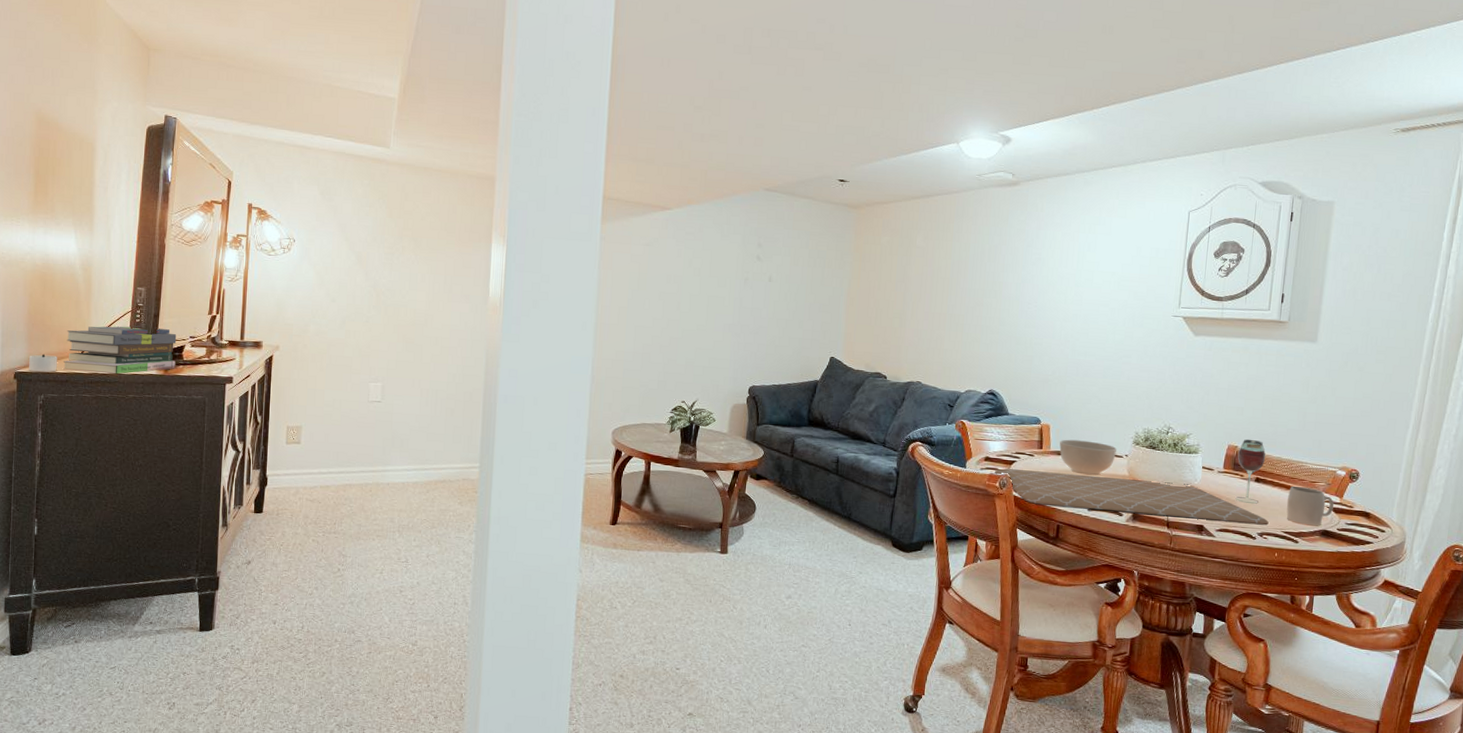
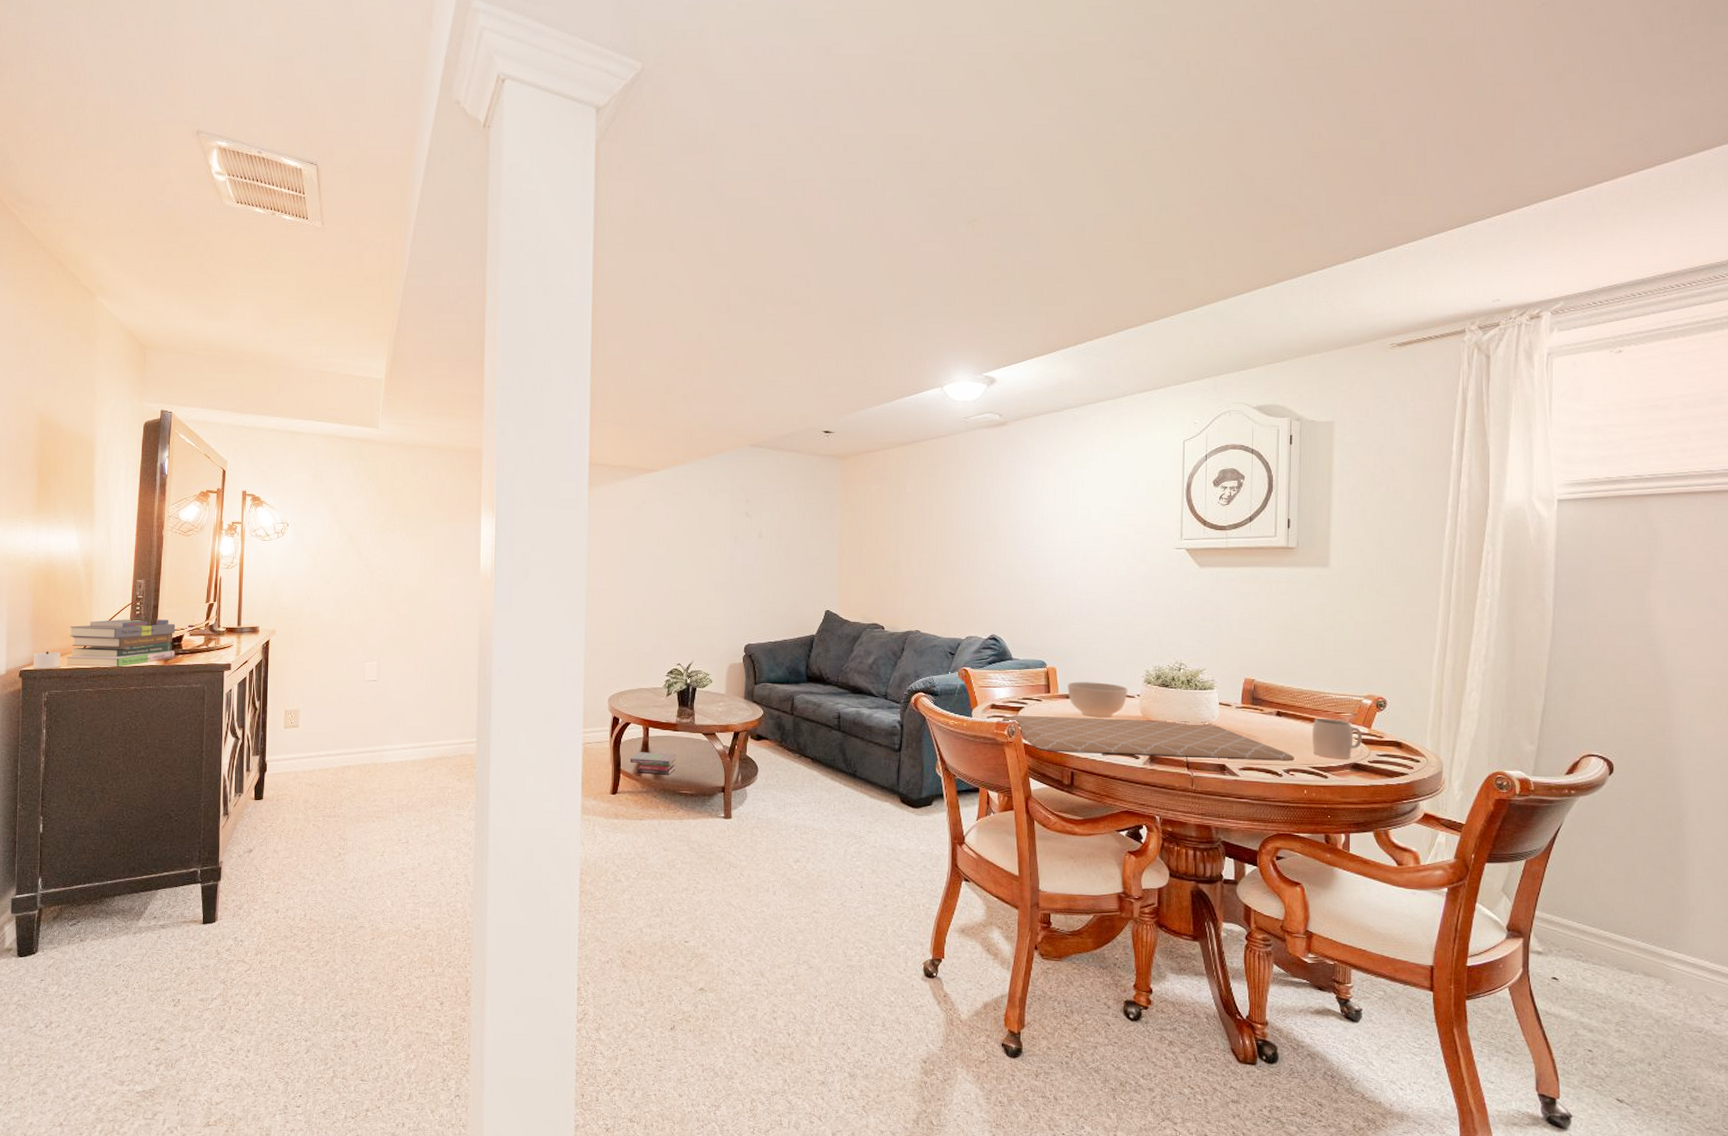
books: none [630,485,677,510] -> present [630,752,676,776]
wineglass: present [1235,439,1266,505] -> none [1256,671,1286,740]

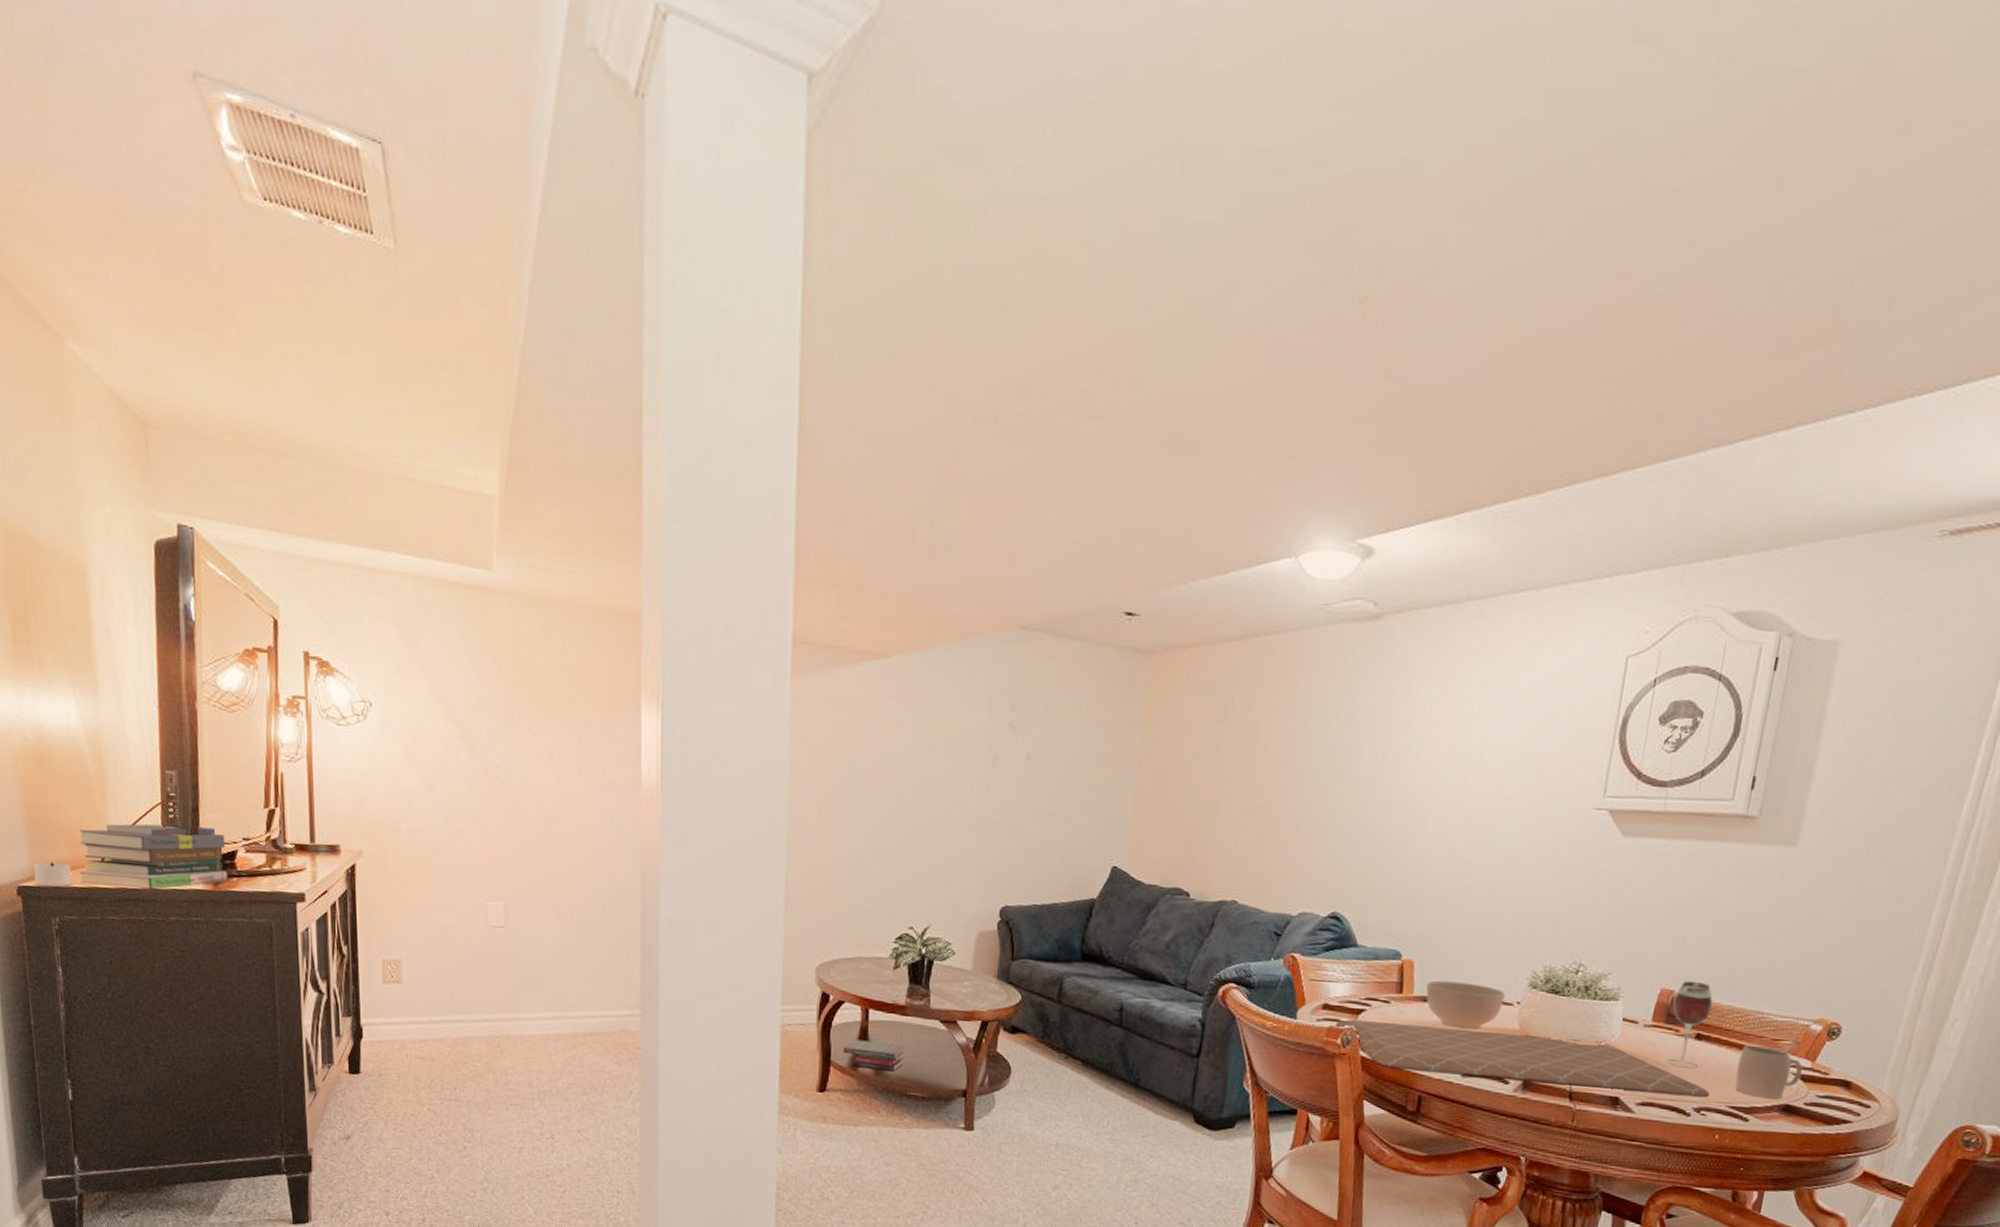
wineglass: none [1256,671,1286,740] -> present [1665,980,1713,1070]

